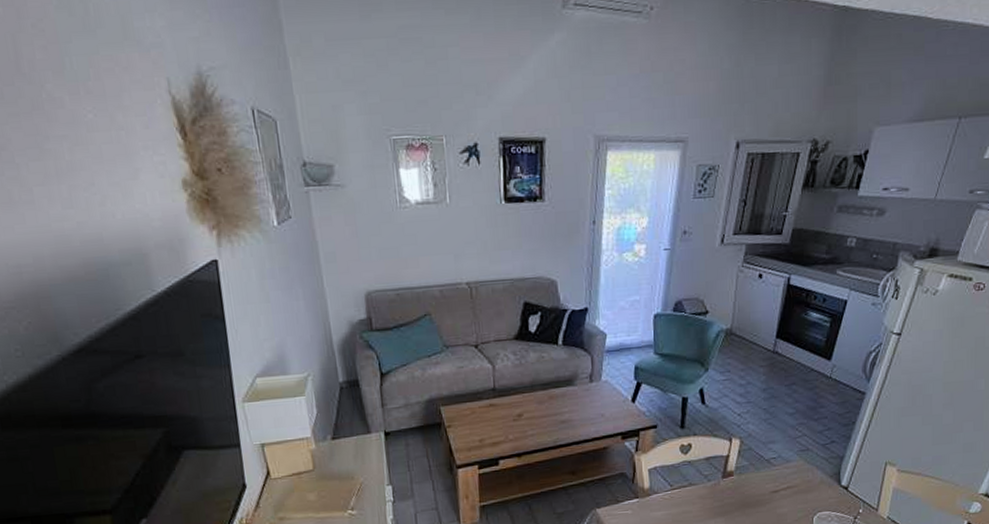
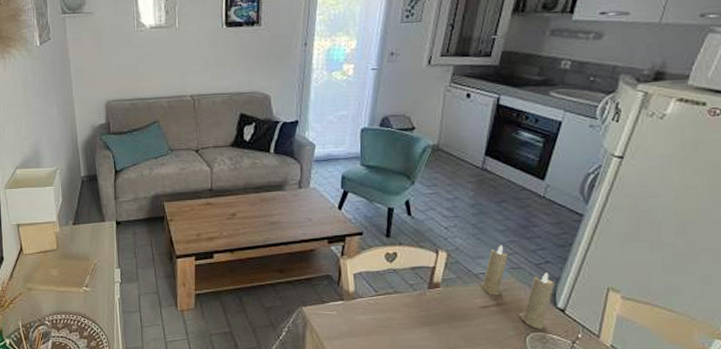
candle: none [771,428,840,508] -> present [479,245,556,329]

